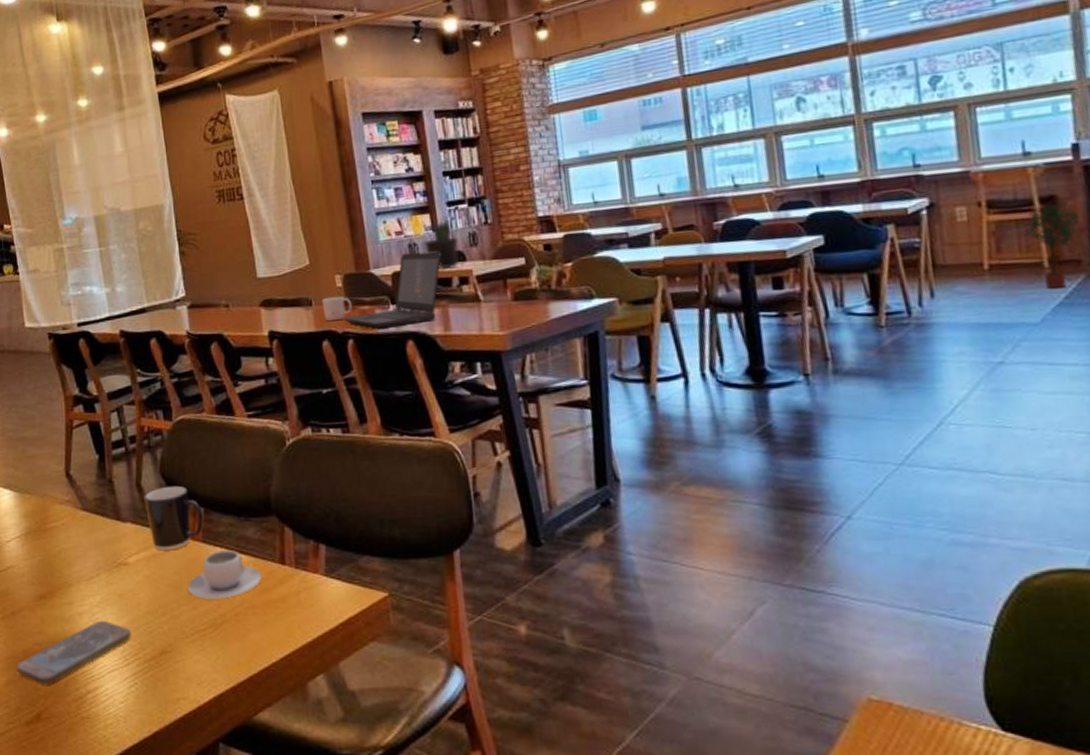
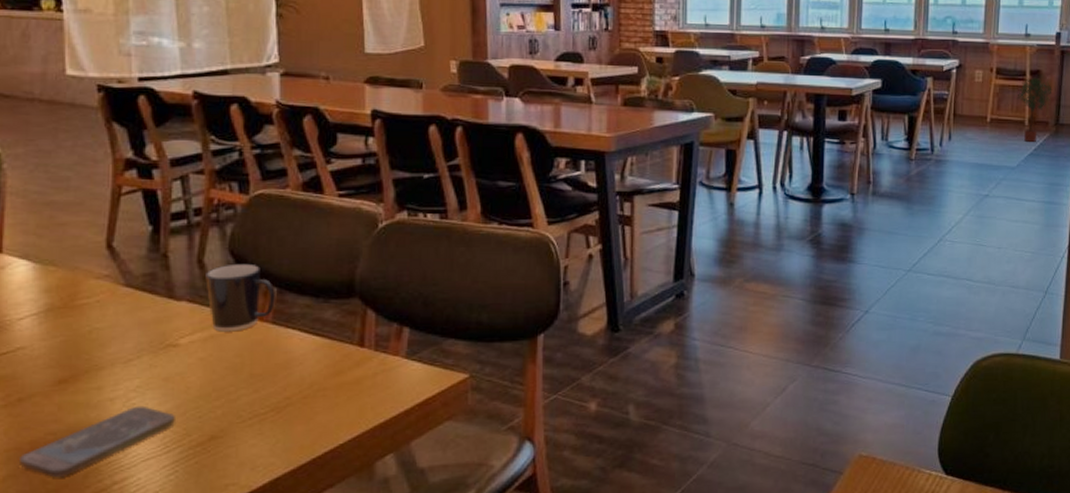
teacup: present [188,549,262,599] -> none [250,331,337,382]
mug: present [321,295,352,322] -> none [433,81,465,107]
laptop computer: present [345,252,441,329] -> none [456,48,559,119]
planter: present [421,216,459,269] -> none [544,17,578,68]

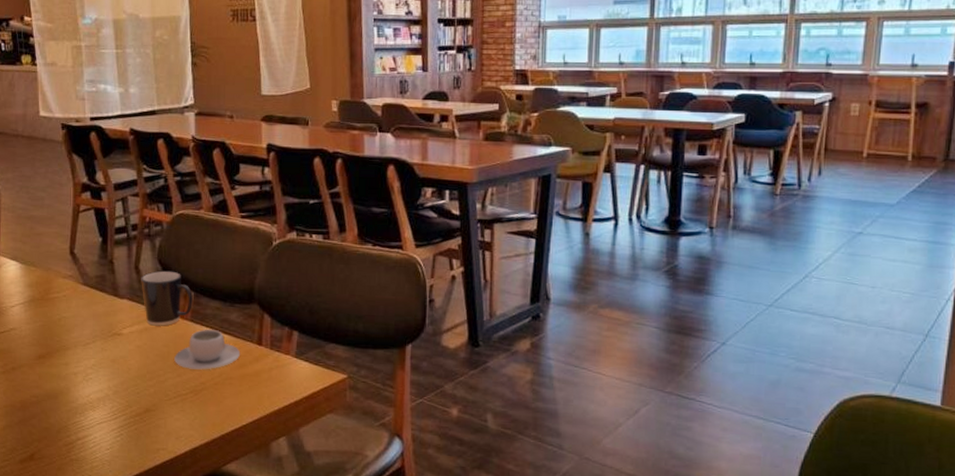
smartphone: present [18,405,175,478] -> none [13,380,120,431]
teacup: none [250,331,337,382] -> present [174,329,241,370]
potted tree: present [1017,77,1052,142] -> none [899,110,942,178]

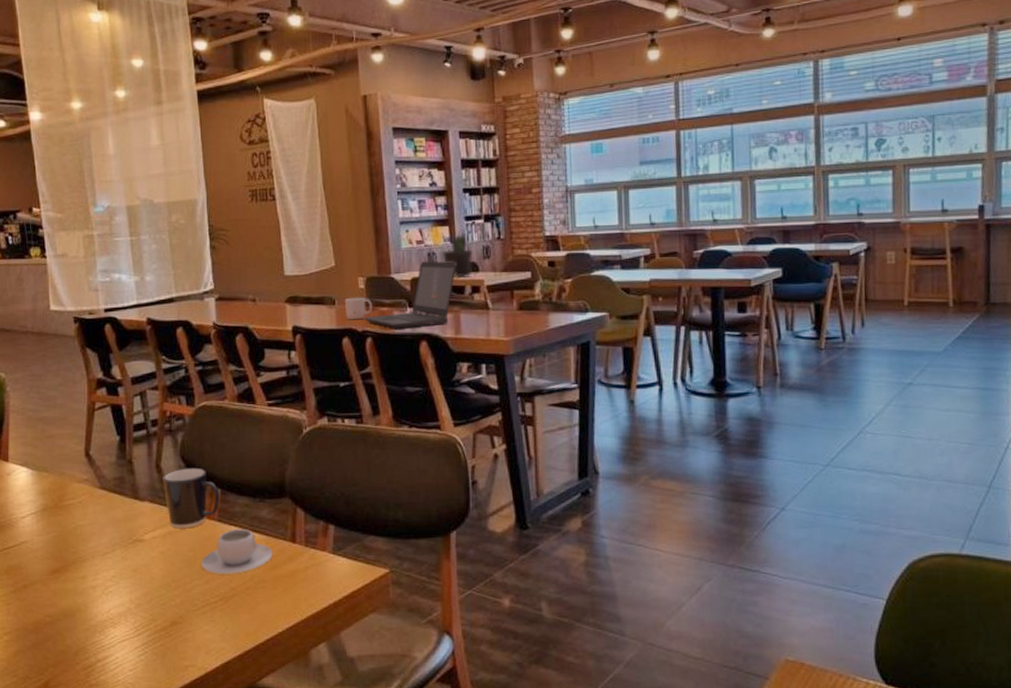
mug: none [317,119,344,141] -> present [344,297,372,320]
laptop computer: none [336,88,427,153] -> present [365,261,456,329]
planter: none [413,59,443,106] -> present [441,230,473,278]

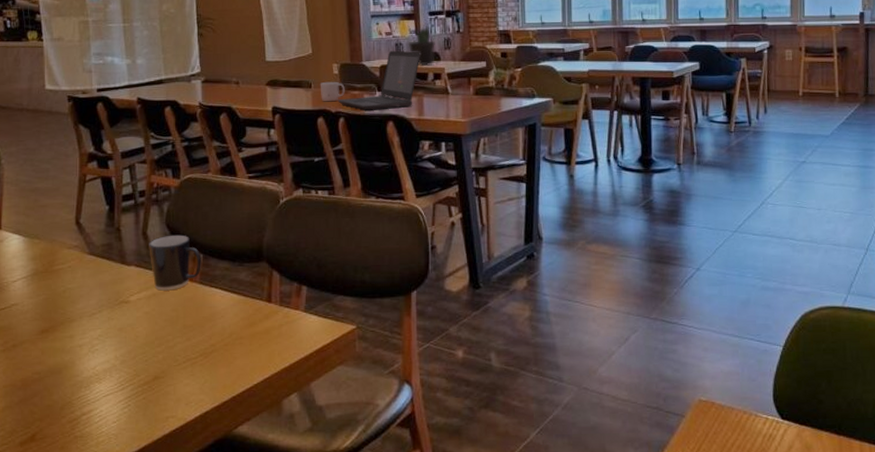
teacup: present [201,528,273,574] -> none [183,289,251,332]

